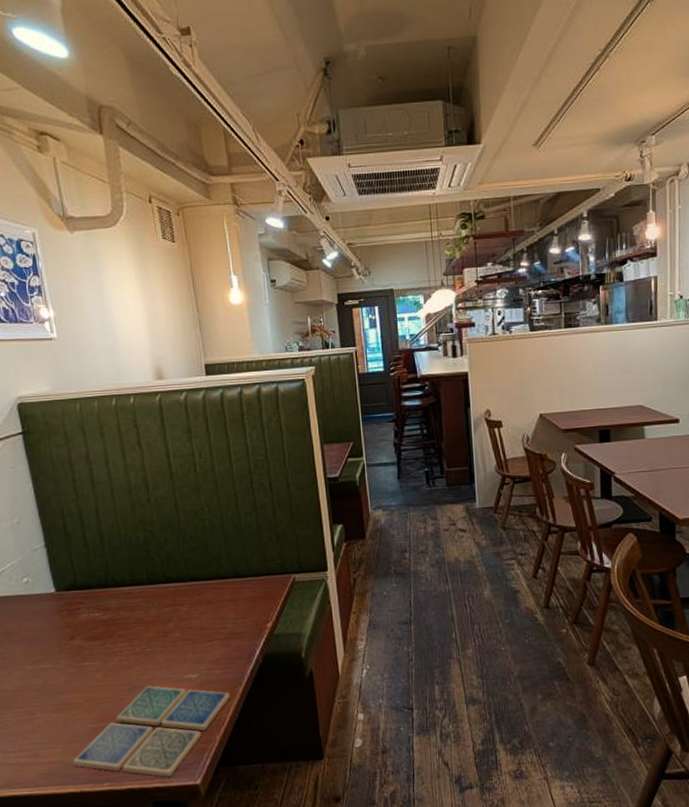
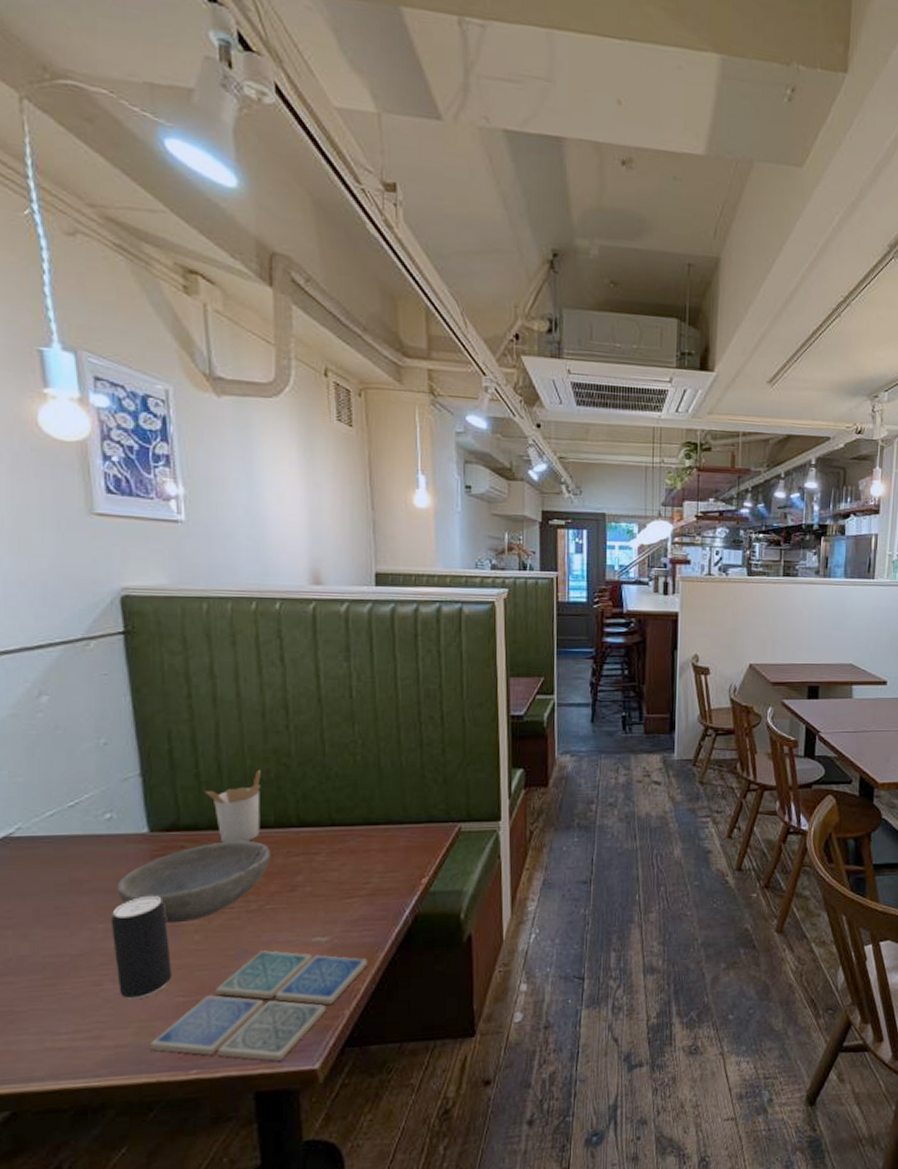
beverage can: none [35,642,83,726] -> present [110,895,172,1000]
bowl: none [37,596,147,665] -> present [117,840,270,924]
utensil holder: none [93,537,136,598] -> present [205,770,261,843]

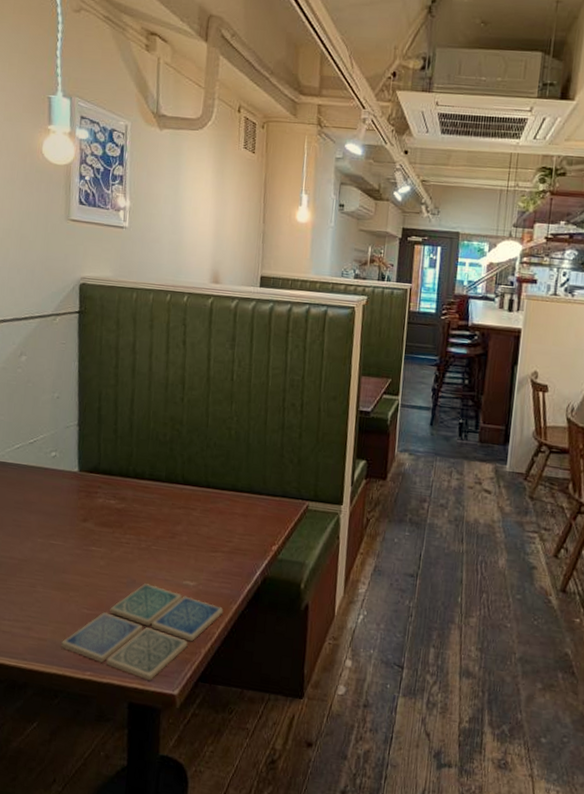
beverage can: present [110,895,172,1000] -> none [46,521,83,605]
bowl: present [117,840,270,924] -> none [53,487,160,549]
utensil holder: present [205,770,261,843] -> none [119,432,160,491]

